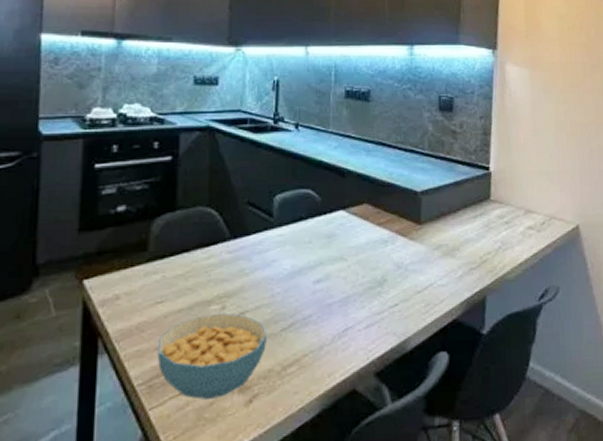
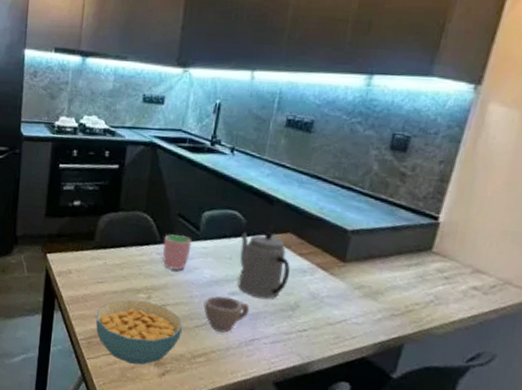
cup: none [233,225,266,268] -> present [162,234,192,271]
cup: none [288,286,338,330] -> present [203,296,250,333]
teapot: none [318,206,372,280] -> present [237,231,290,299]

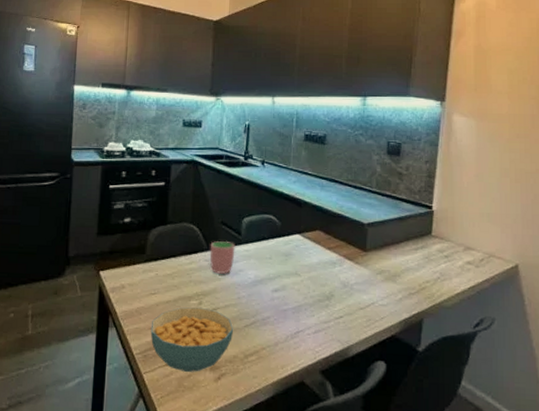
cup: present [203,296,250,333] -> none [251,294,292,329]
teapot: present [237,231,290,299] -> none [277,231,322,292]

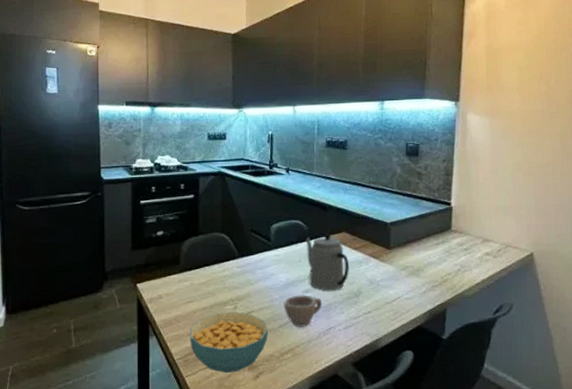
cup: present [209,240,235,274] -> none [241,247,266,279]
cup: none [251,294,292,329] -> present [283,295,323,327]
teapot: none [277,231,322,292] -> present [305,234,349,291]

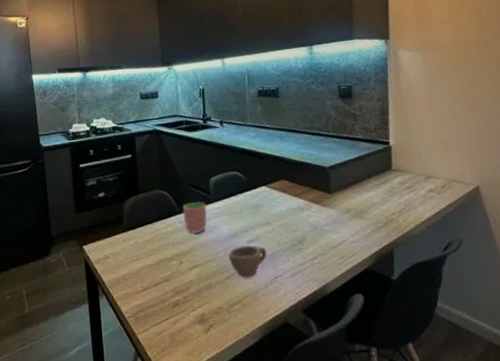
cereal bowl: present [189,311,269,374] -> none [137,266,216,329]
cup: none [241,247,266,279] -> present [182,201,207,234]
teapot: present [305,234,349,291] -> none [245,182,292,240]

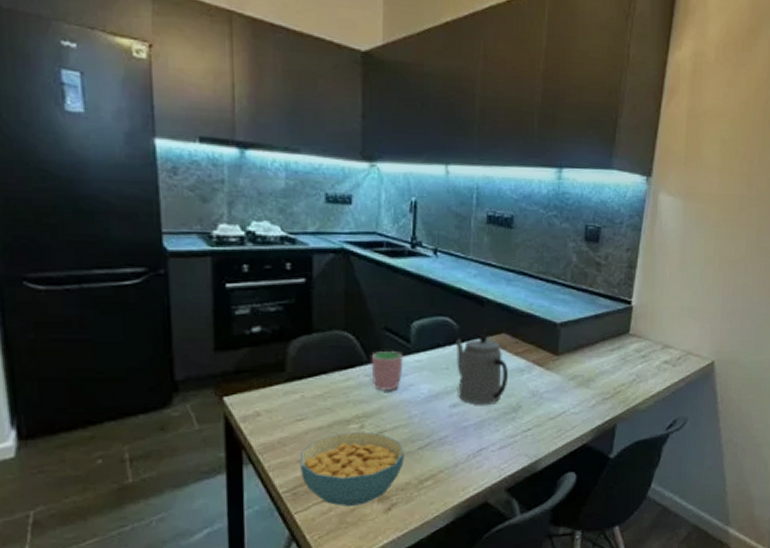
cereal bowl: none [137,266,216,329] -> present [299,431,405,507]
cup: present [228,245,268,278] -> none [425,410,474,449]
teapot: none [245,182,292,240] -> present [455,335,508,405]

